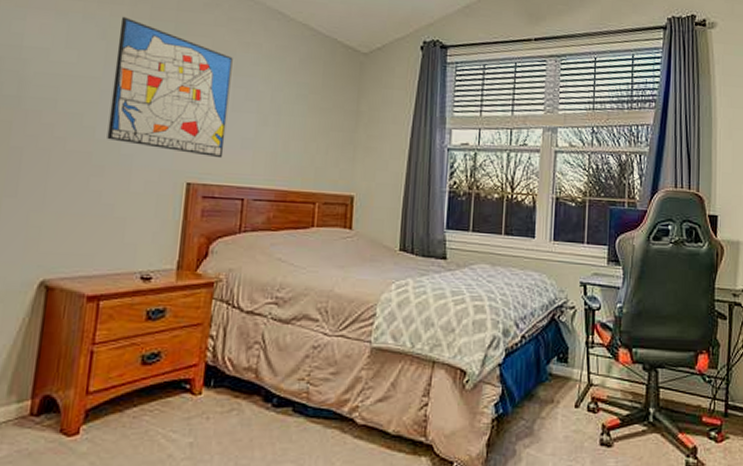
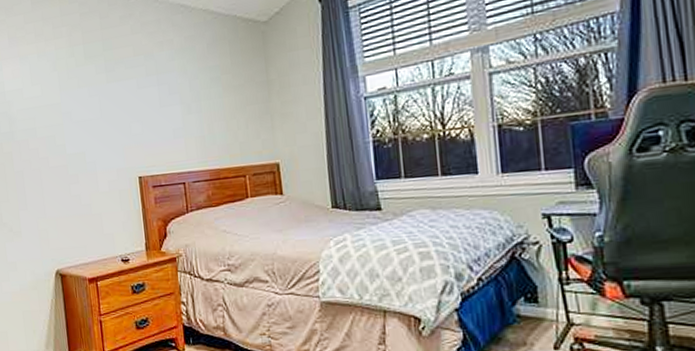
wall art: present [107,16,233,159] -> none [64,47,162,153]

